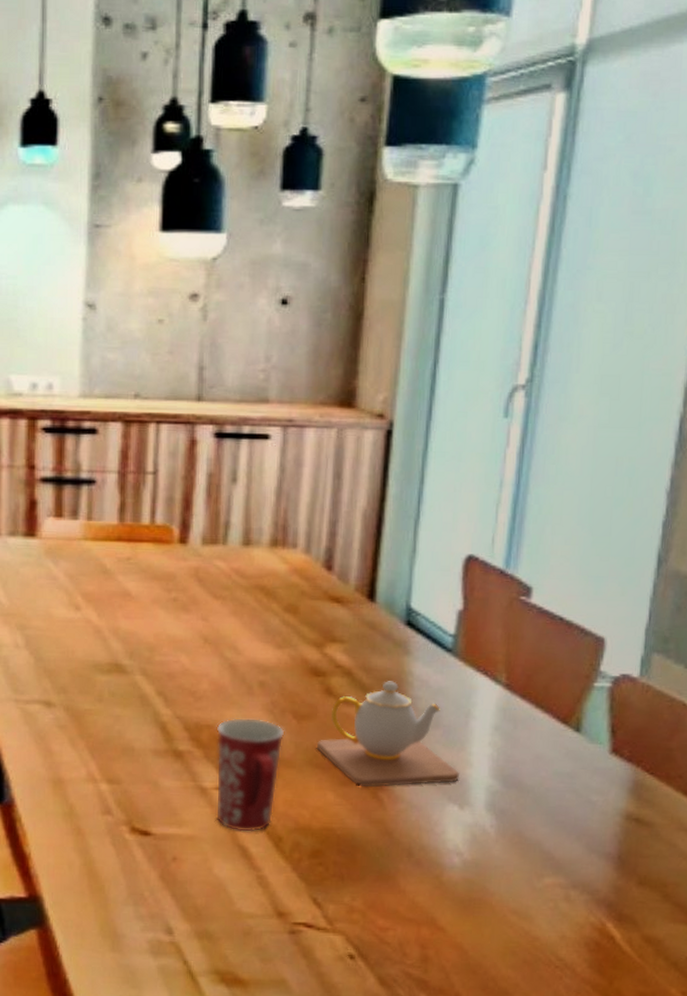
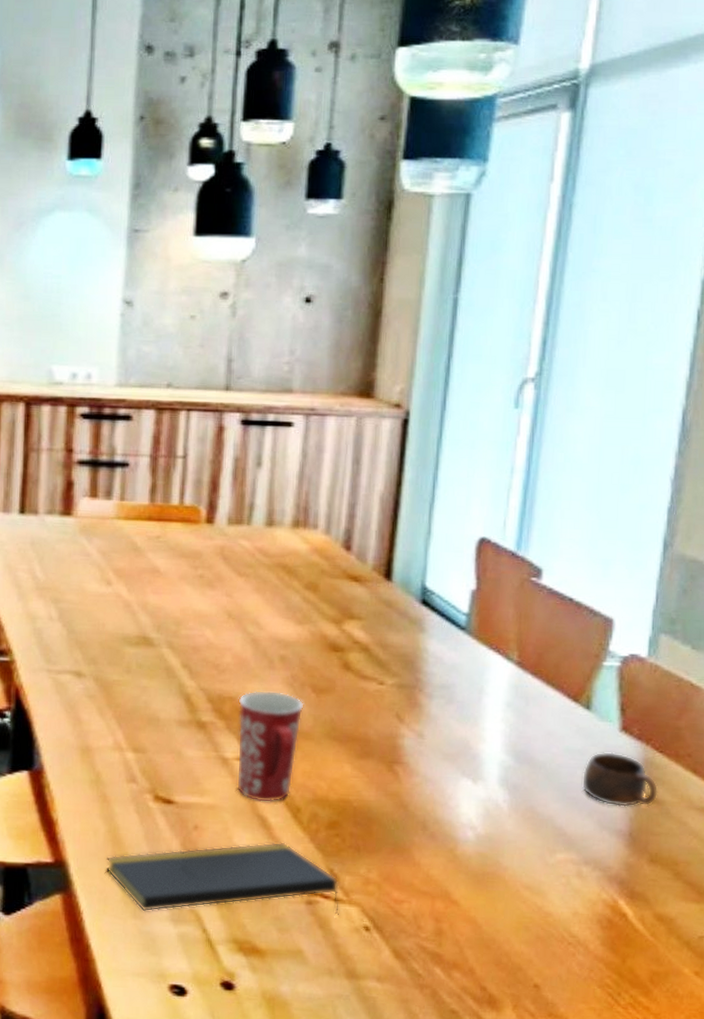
notepad: none [83,872,323,945] -> present [106,841,339,916]
teapot: present [317,681,459,787] -> none [335,657,473,760]
cup: none [570,774,649,830] -> present [581,752,659,807]

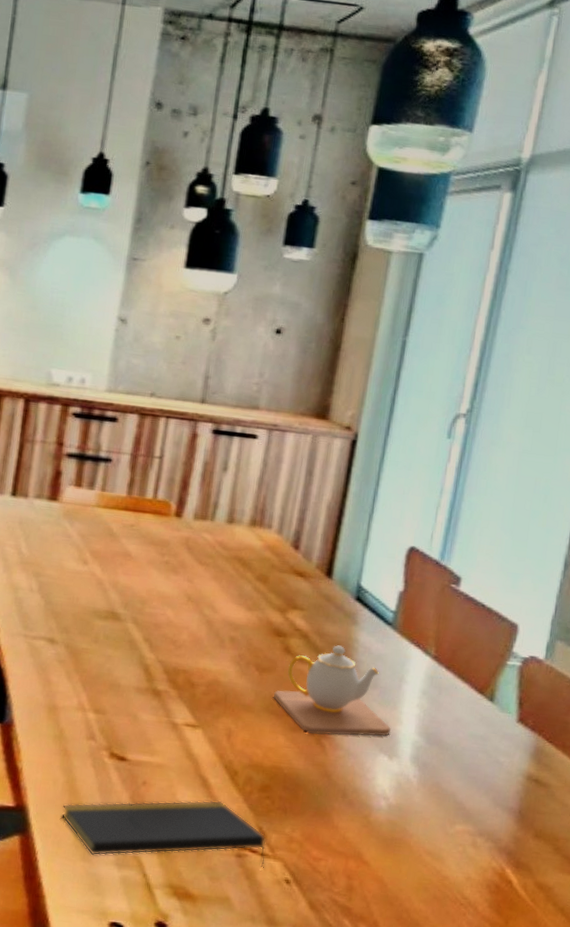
mug: present [237,690,304,802] -> none [183,665,248,765]
teapot: none [335,657,473,760] -> present [274,645,391,736]
cup: present [581,752,659,807] -> none [481,739,547,789]

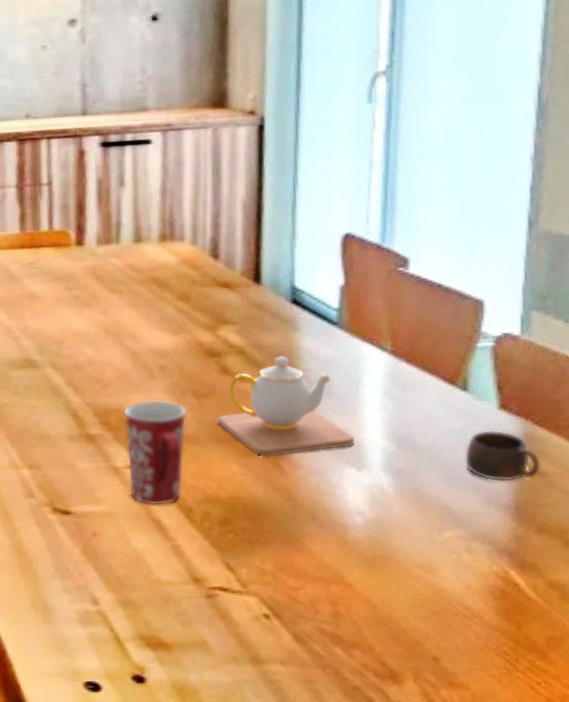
notepad: present [62,800,266,869] -> none [14,541,238,617]
mug: none [183,665,248,765] -> present [123,399,187,506]
cup: none [481,739,547,789] -> present [464,430,542,482]

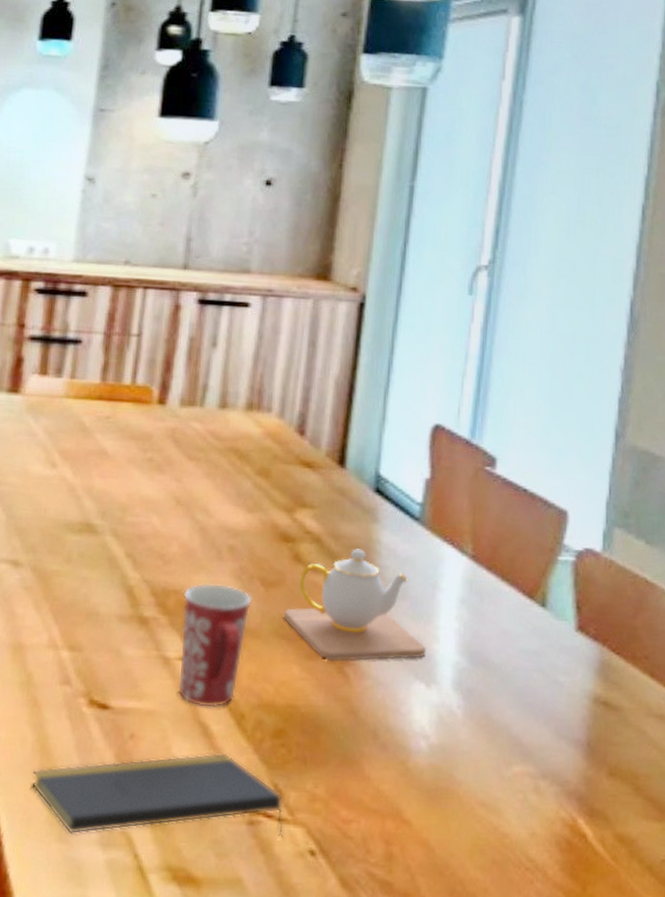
notepad: none [14,541,238,617] -> present [32,752,284,838]
cup: present [464,430,542,482] -> none [537,653,616,714]

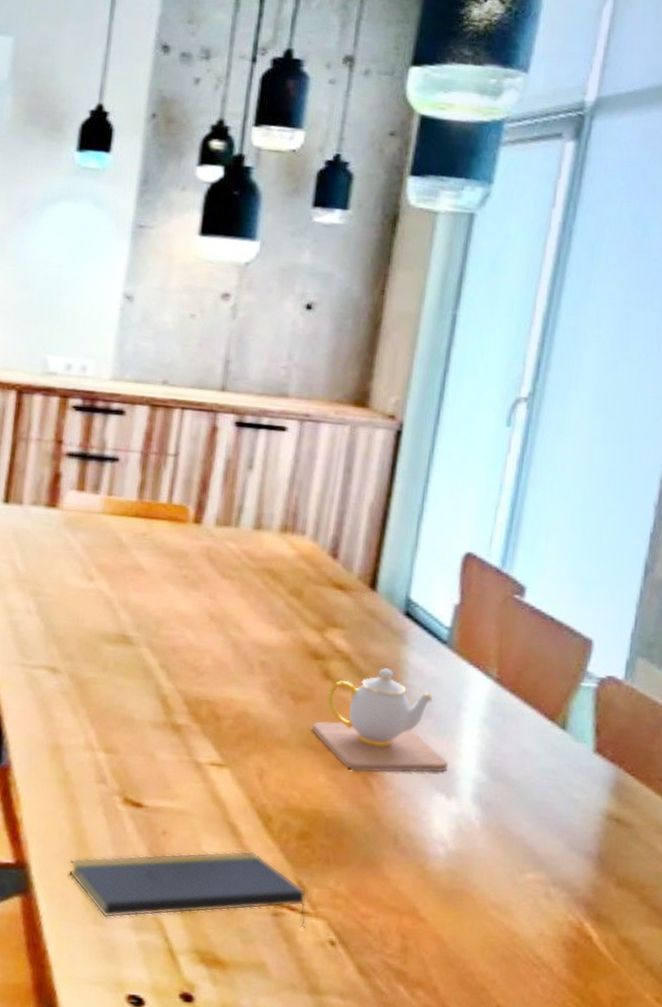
mug: present [178,582,252,708] -> none [209,695,282,810]

